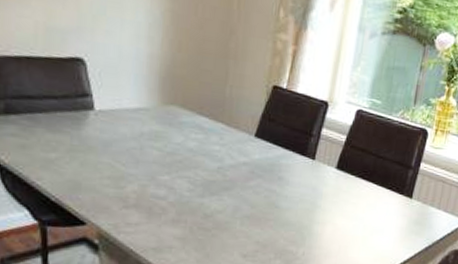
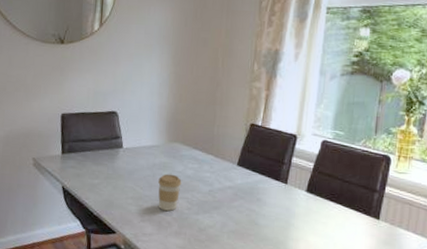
coffee cup: none [148,146,181,194] -> present [158,173,182,211]

